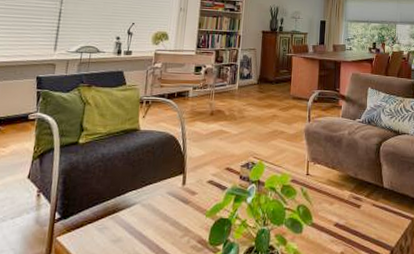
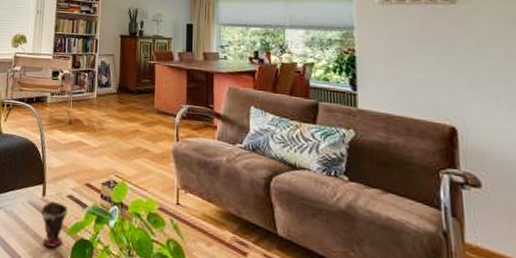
cup: none [180,188,208,232] -> present [41,200,68,248]

